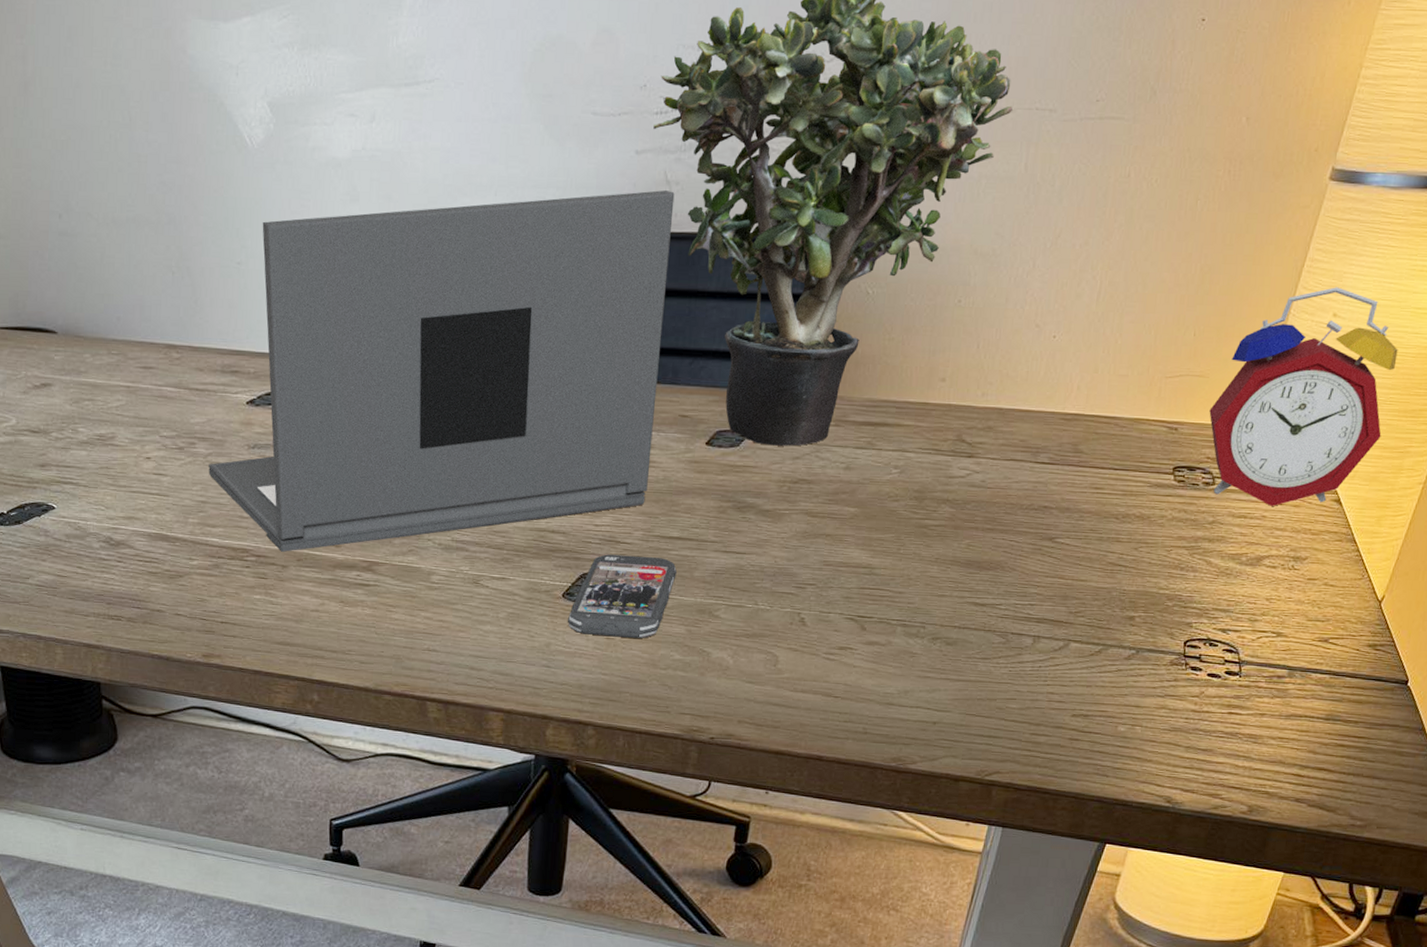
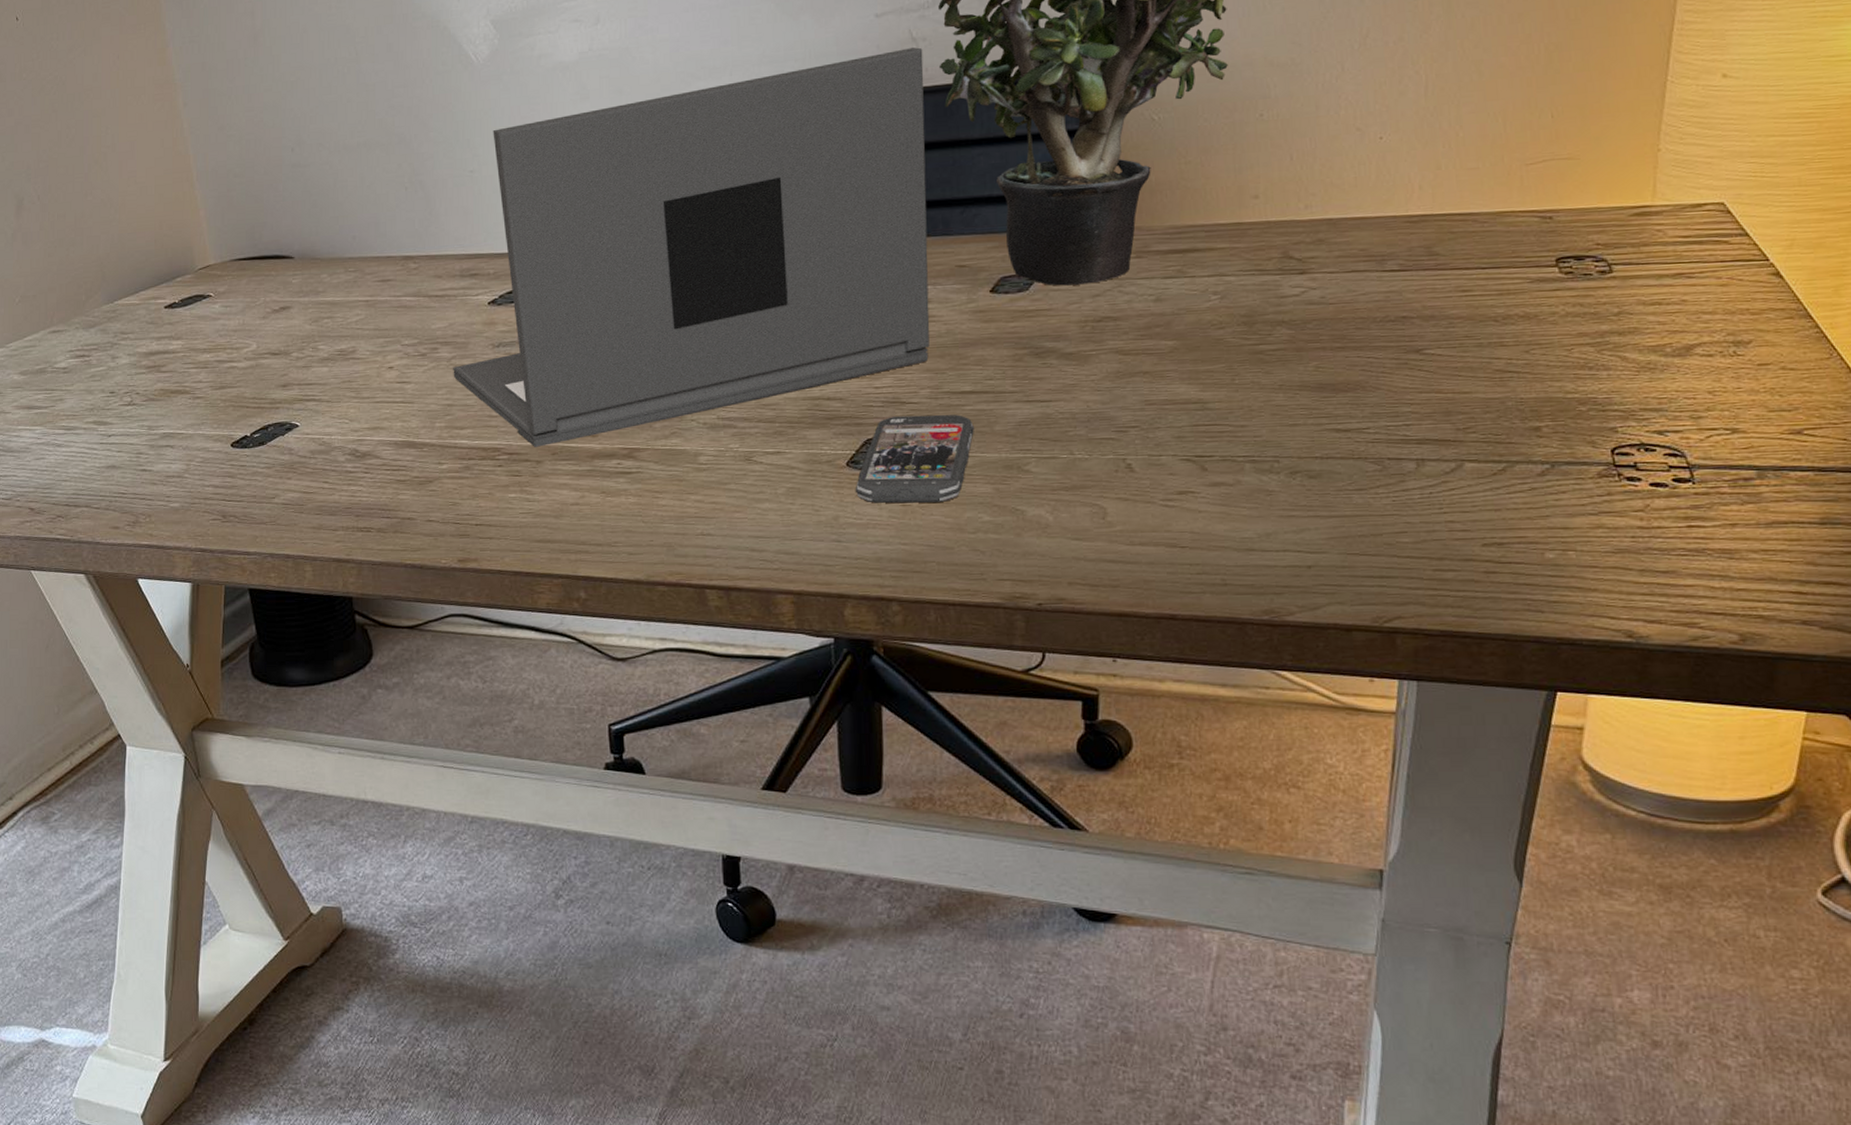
alarm clock: present [1209,287,1398,506] -> none [1588,46,1817,288]

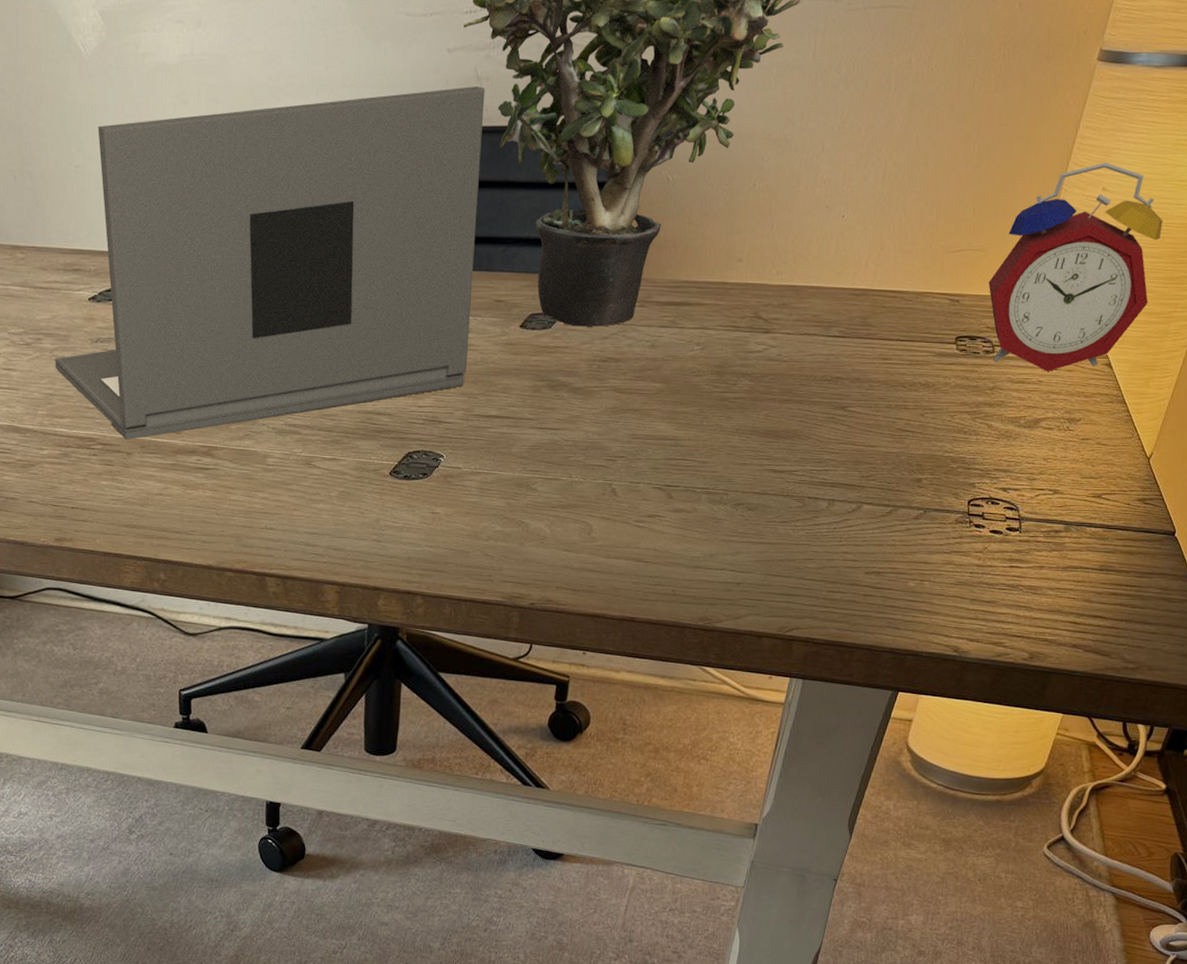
smartphone: present [855,414,974,504] -> none [394,434,496,513]
alarm clock: none [1588,46,1817,288] -> present [988,162,1163,371]

